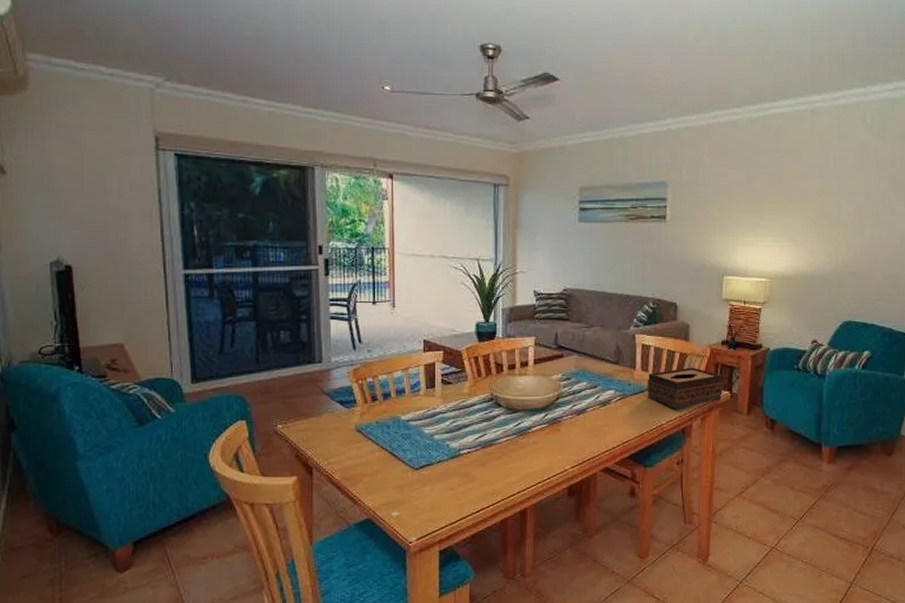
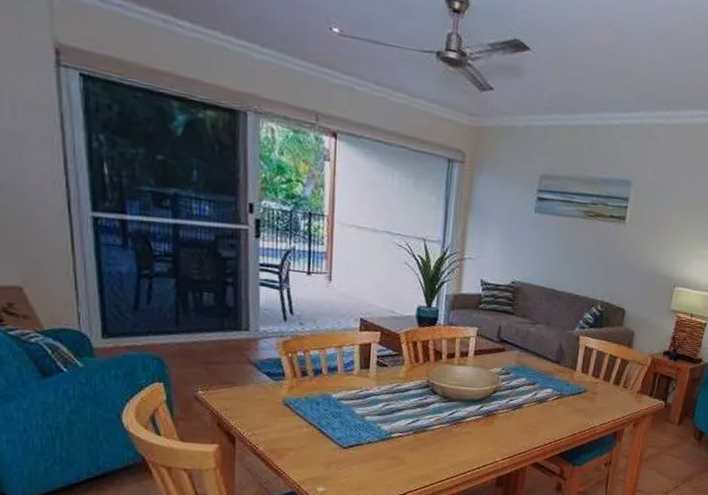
tissue box: present [647,367,723,410] -> none [584,374,660,414]

